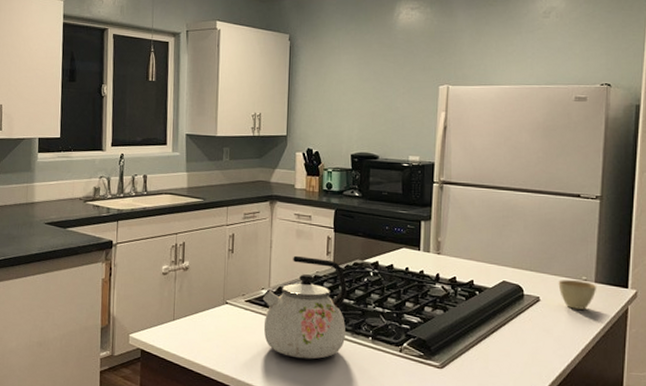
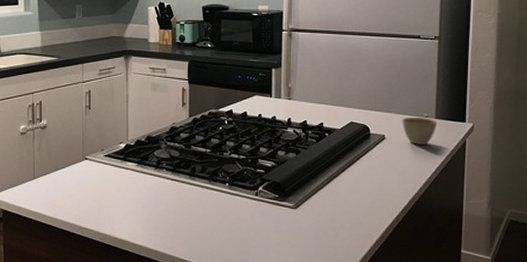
kettle: present [263,255,348,359] -> none [122,108,204,208]

